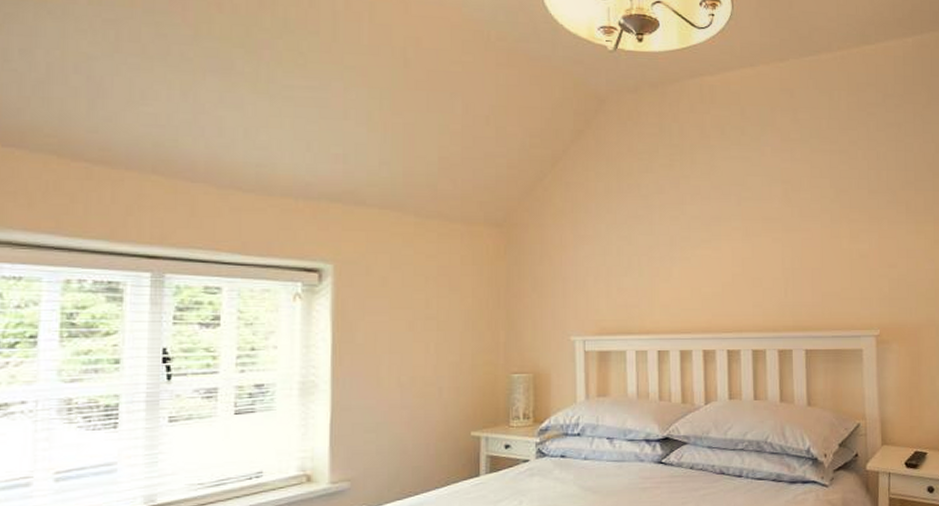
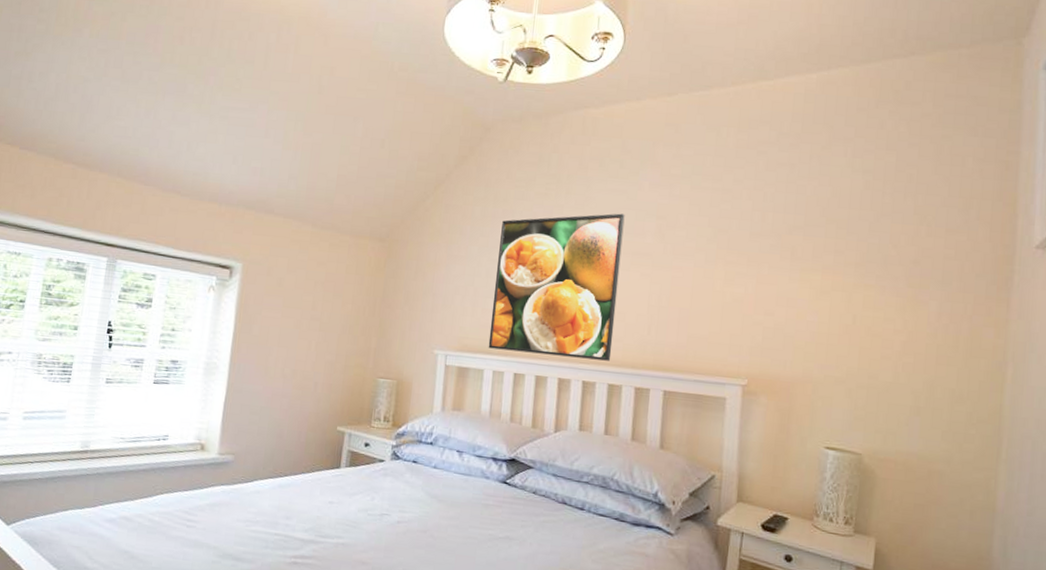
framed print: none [627,180,753,328] -> present [488,213,625,361]

